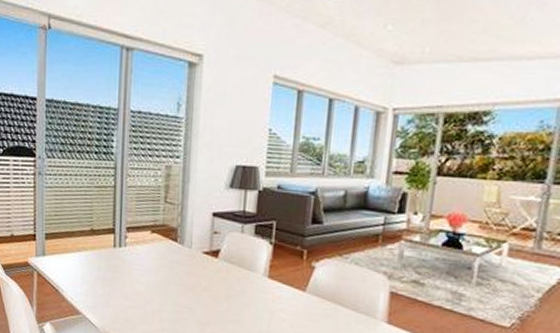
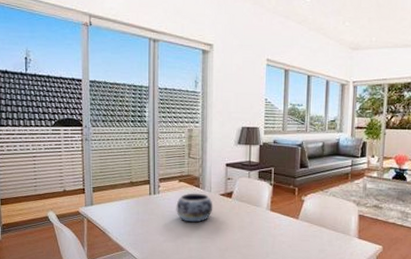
decorative bowl: none [146,247,194,287] -> present [176,193,213,223]

